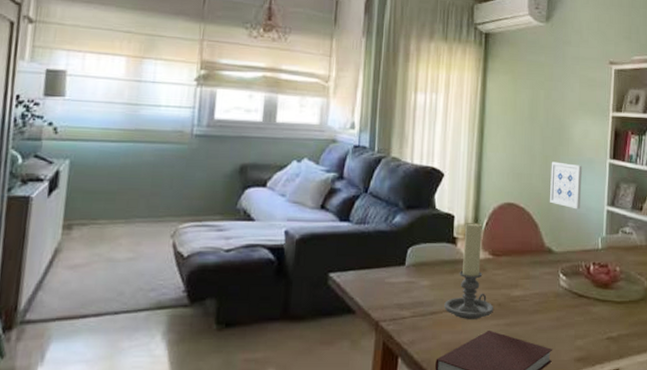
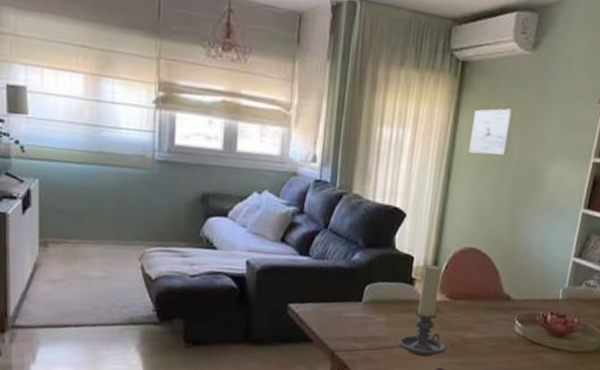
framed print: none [498,72,535,114] -> present [468,108,514,155]
wall art: present [550,161,582,210] -> none [514,208,553,259]

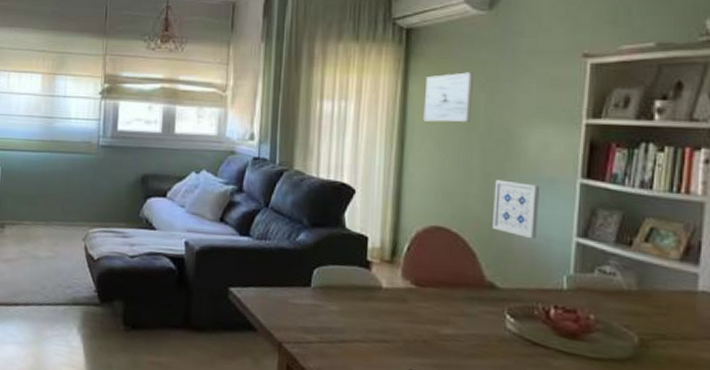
candle holder: present [398,264,446,357] -> none [356,245,417,355]
wall art: none [514,208,553,259] -> present [493,179,540,240]

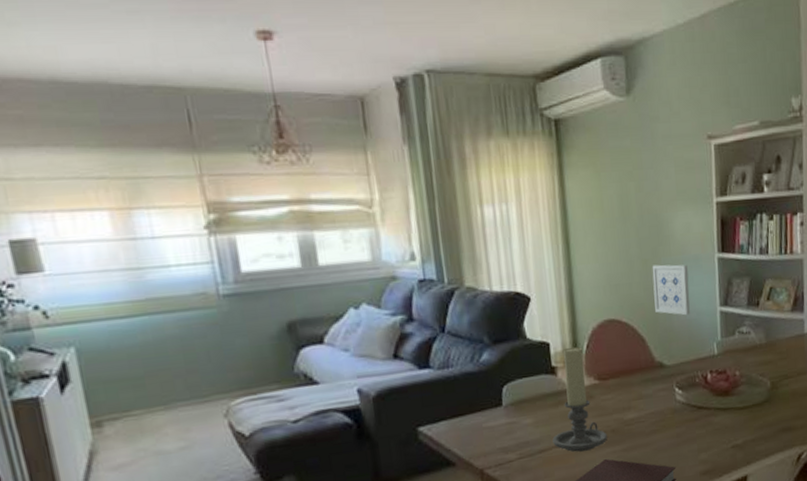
candle holder: none [356,245,417,355] -> present [552,346,607,452]
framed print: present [423,72,474,122] -> none [580,161,624,217]

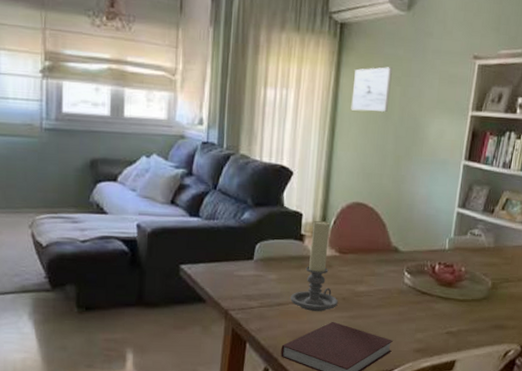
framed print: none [580,161,624,217] -> present [351,67,392,112]
wall art: present [652,264,690,316] -> none [399,162,435,211]

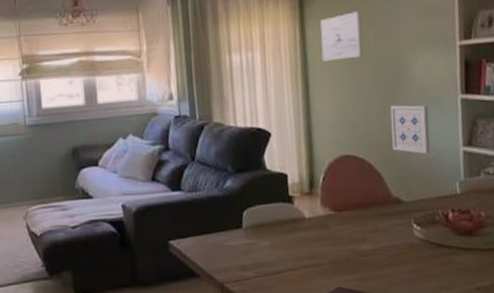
candle holder: present [290,220,338,311] -> none [288,178,342,277]
wall art: none [399,162,435,211] -> present [390,105,430,154]

